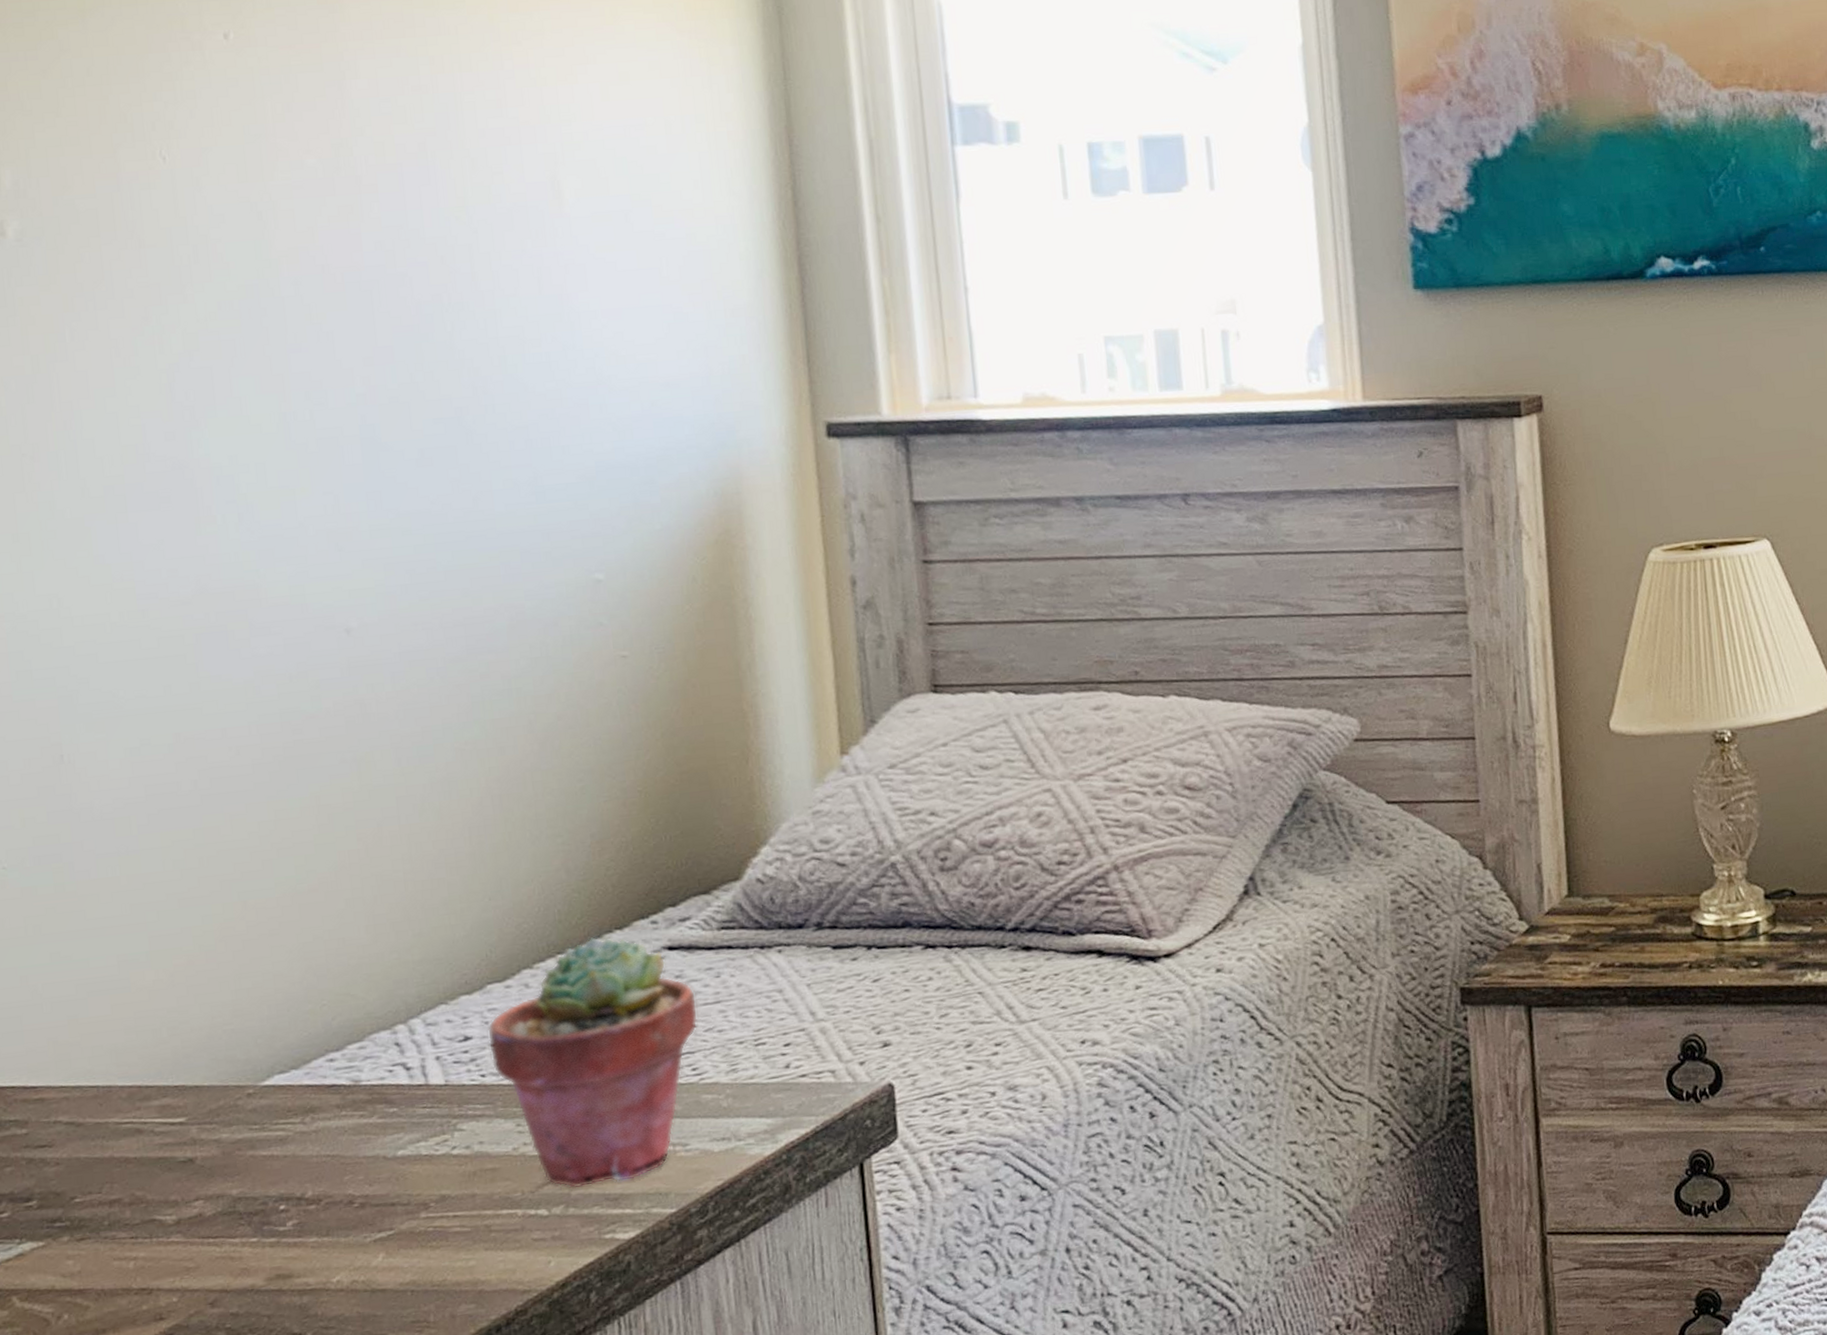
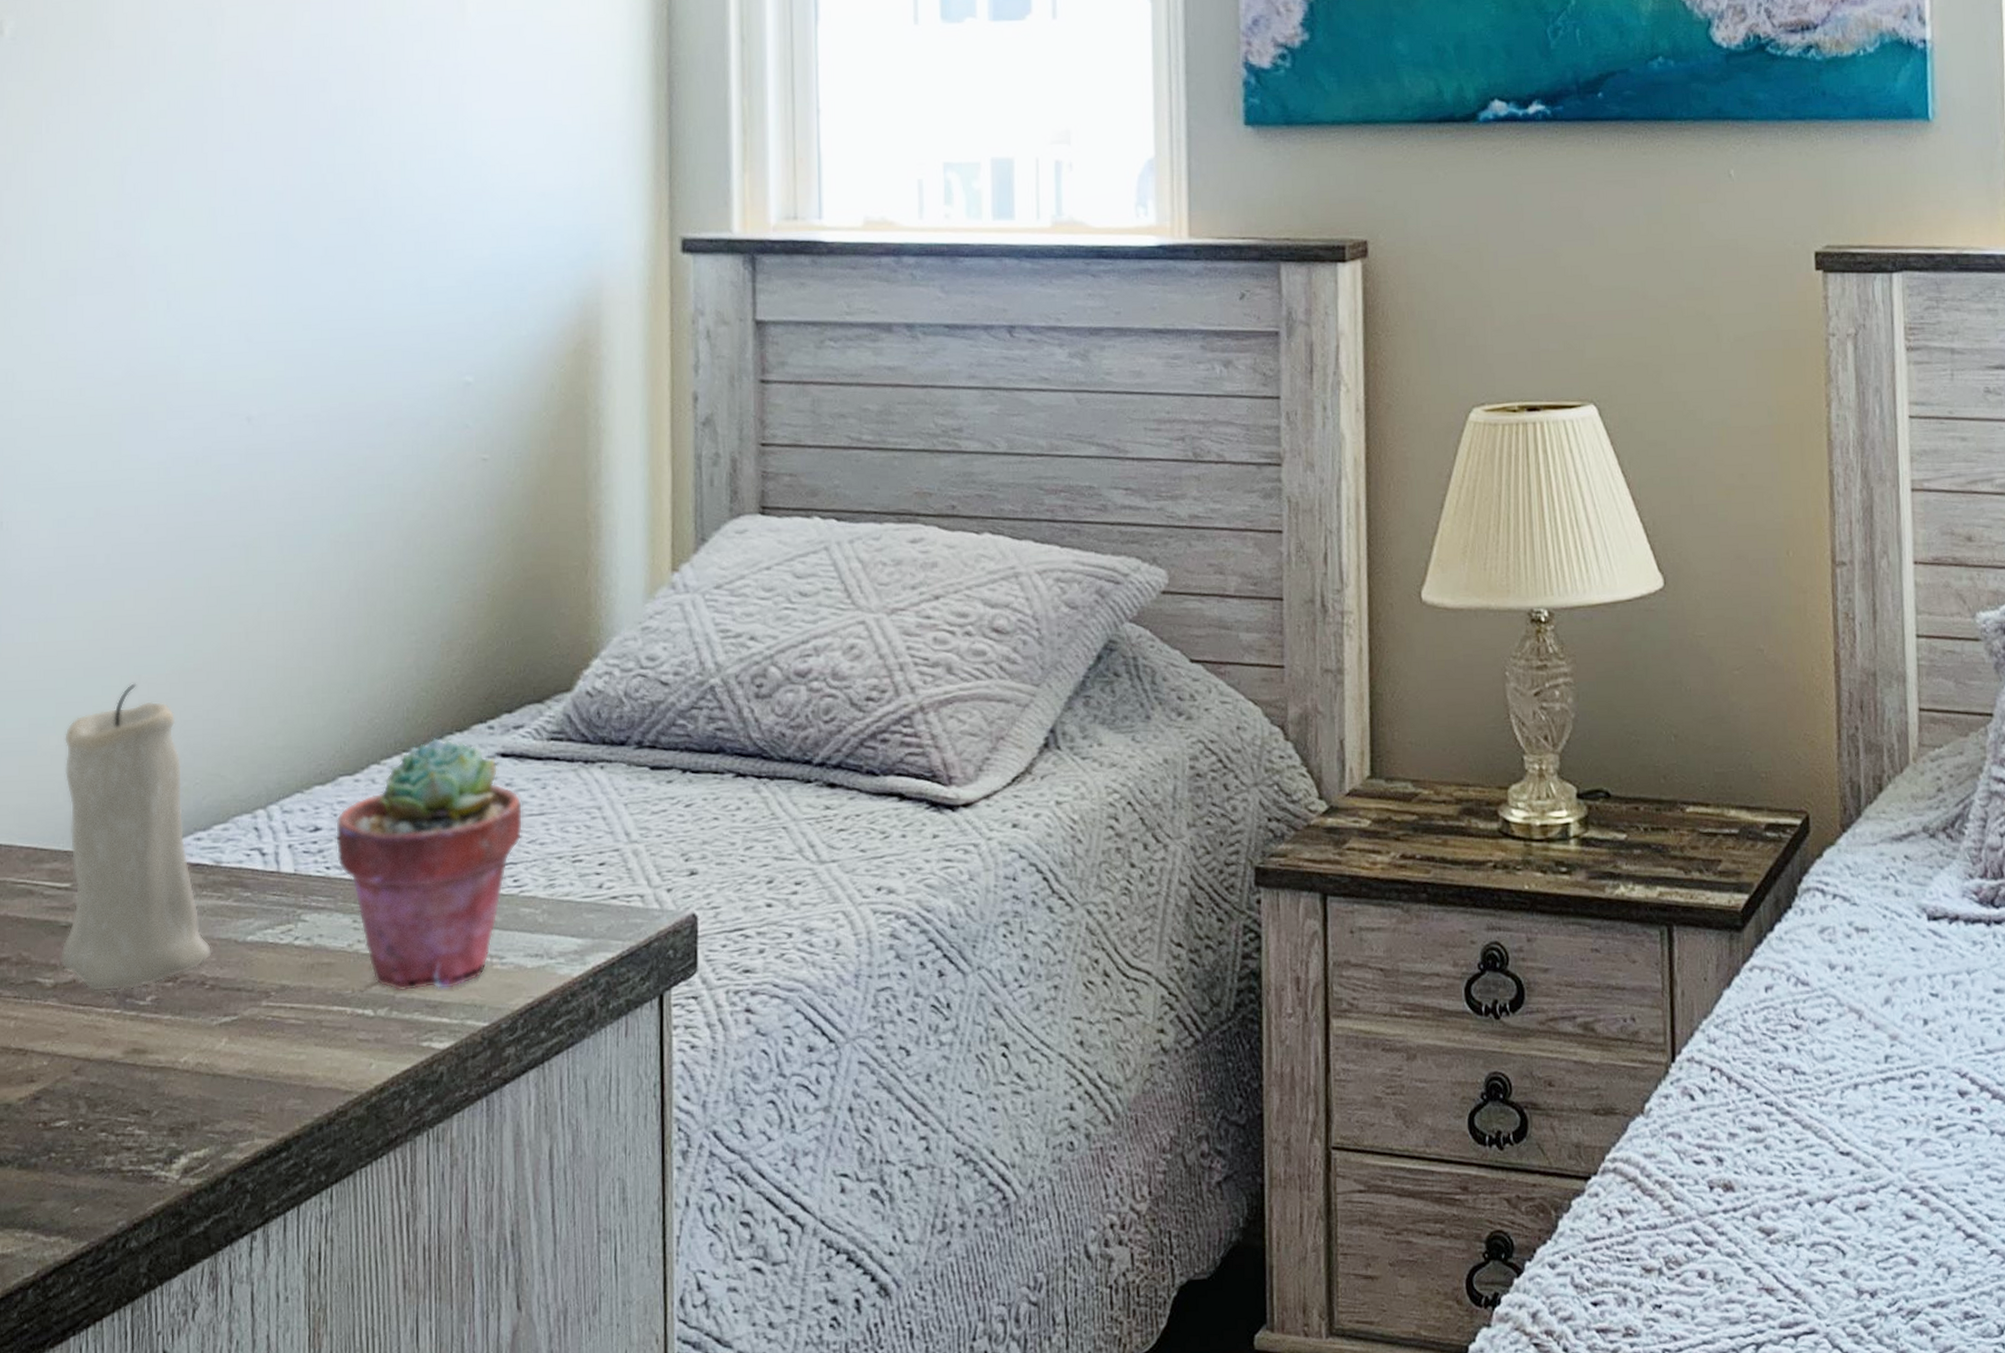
candle: none [161,909,359,1223] -> present [60,683,212,992]

